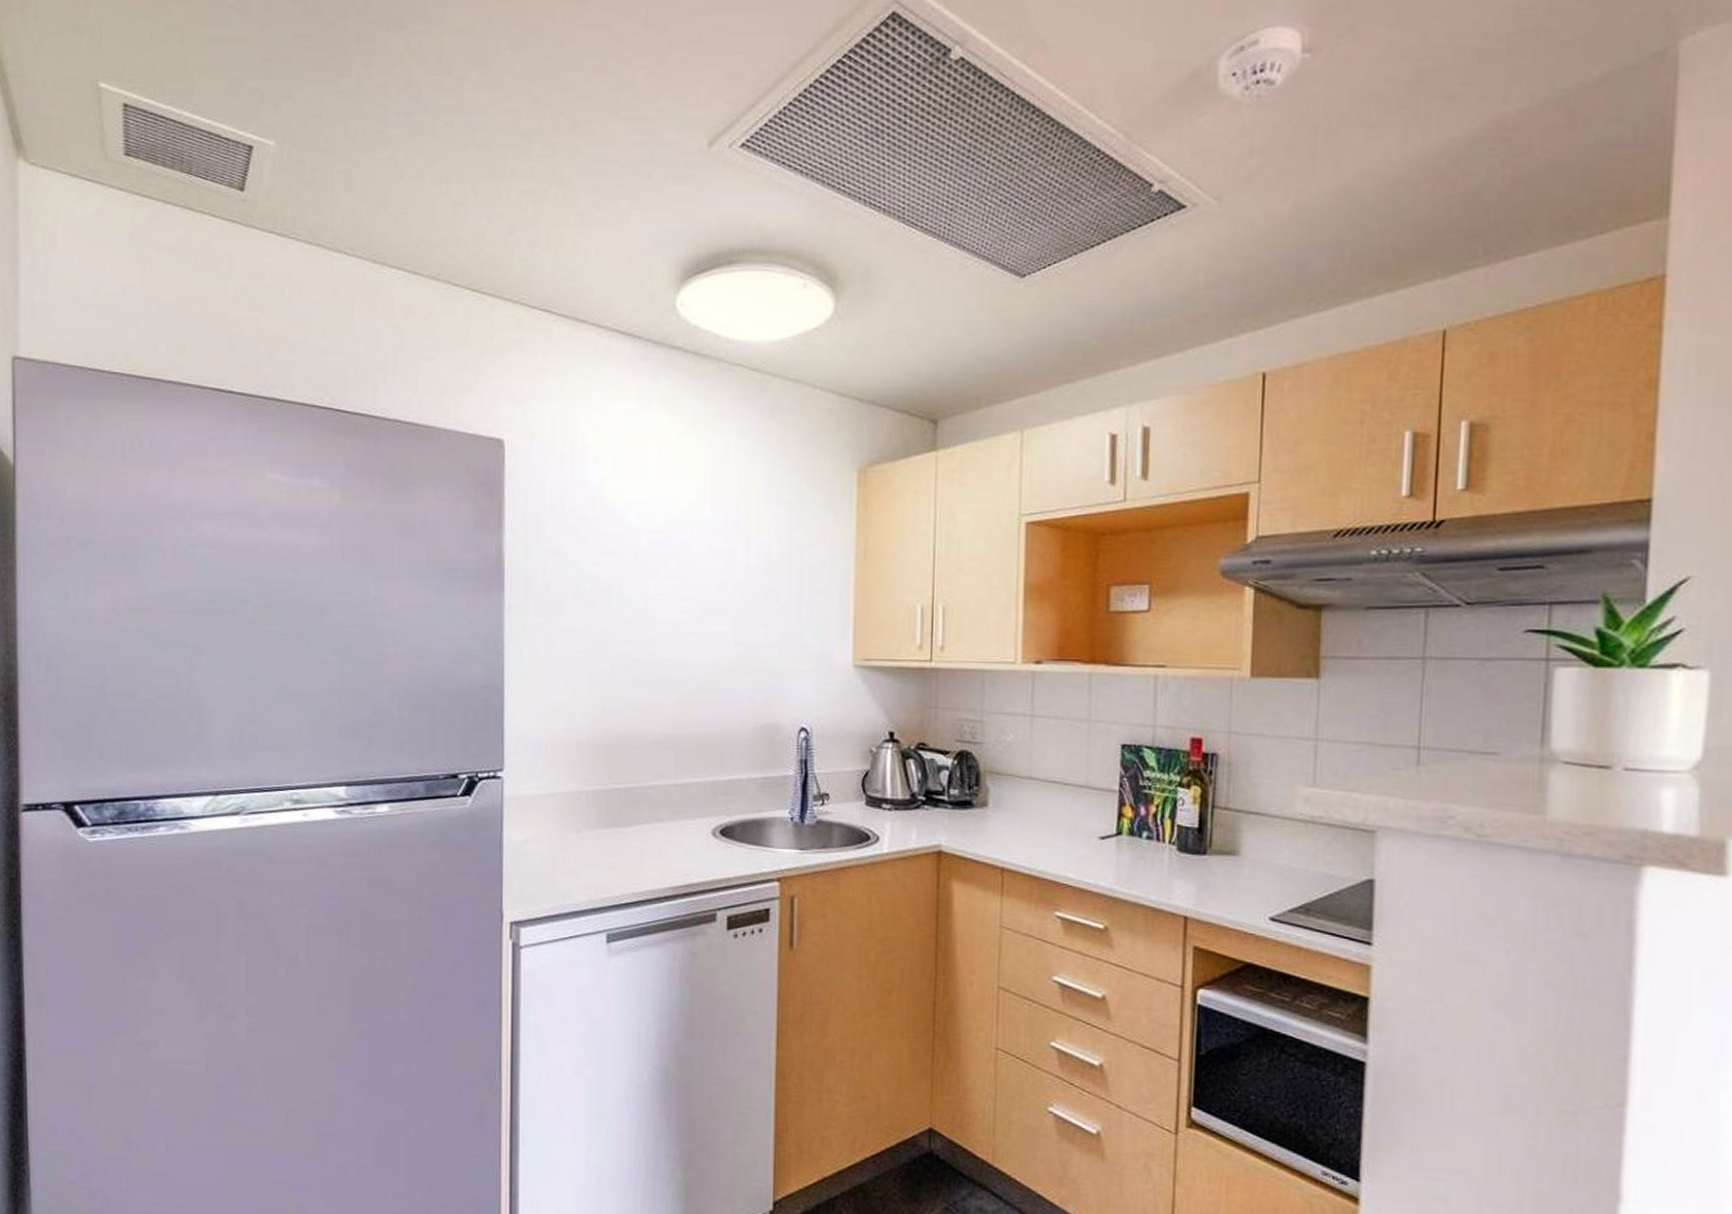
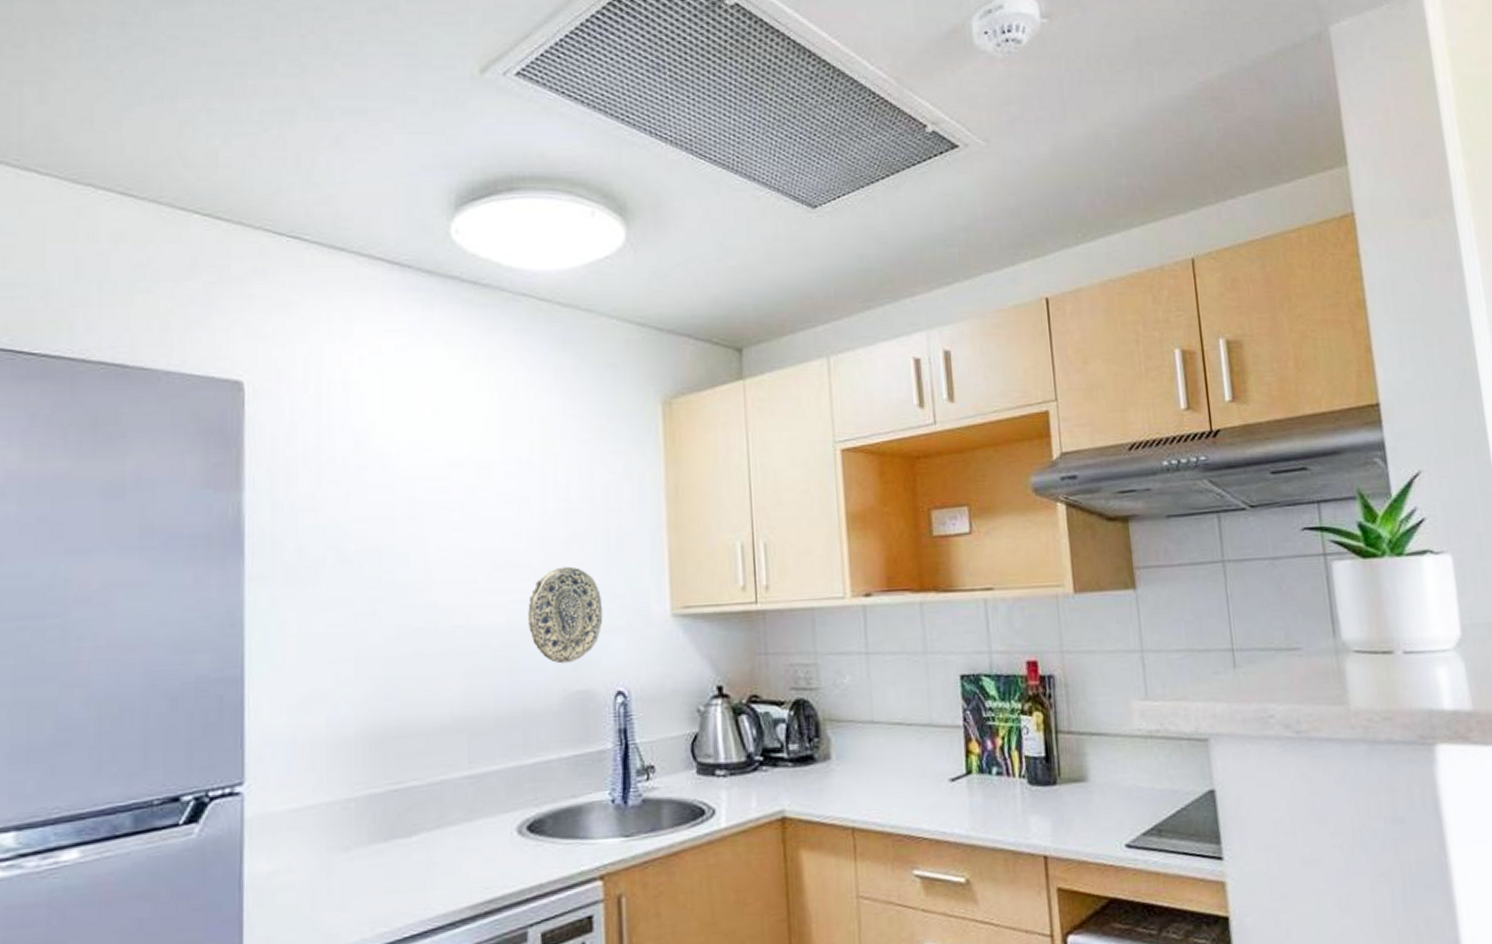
decorative plate: none [729,616,793,700] -> present [528,566,603,664]

